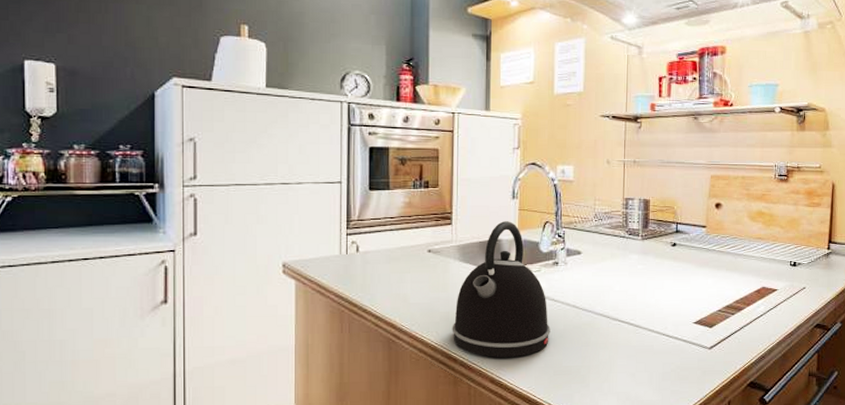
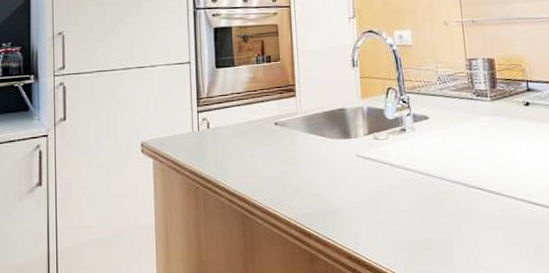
kettle: present [452,221,550,357] -> none [303,90,405,232]

